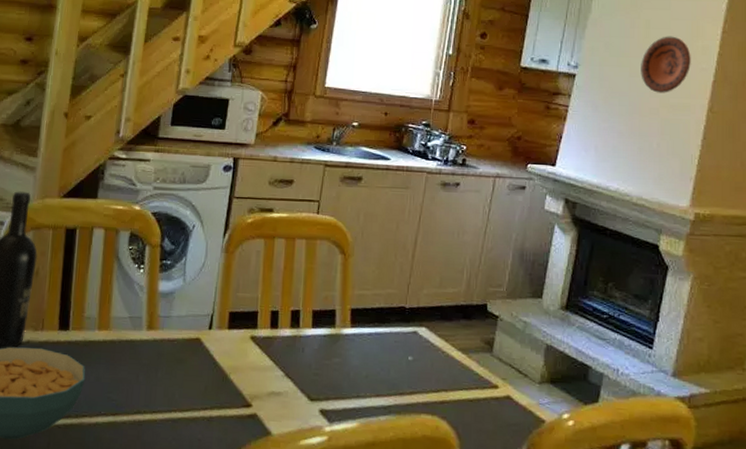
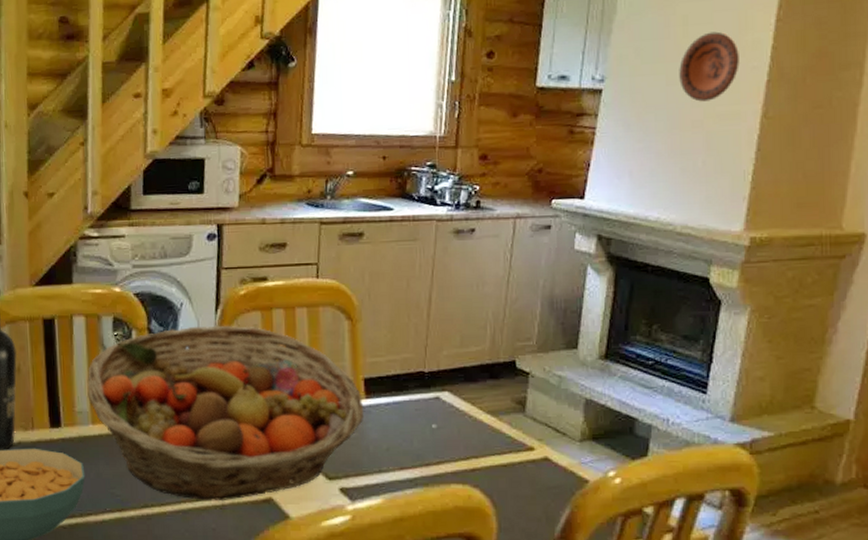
fruit basket: none [97,247,349,414] -> present [87,325,364,502]

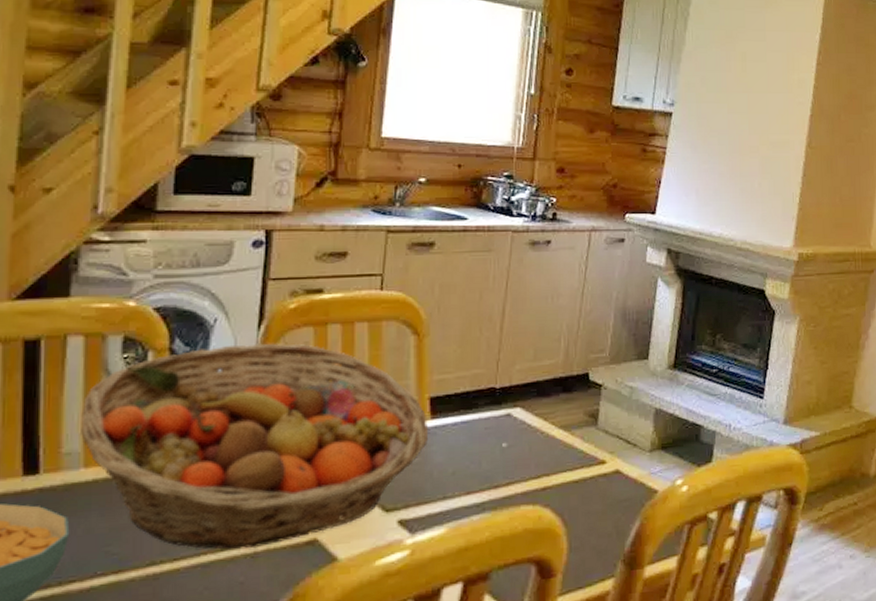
decorative plate: present [679,31,740,102] -> none [738,69,788,130]

